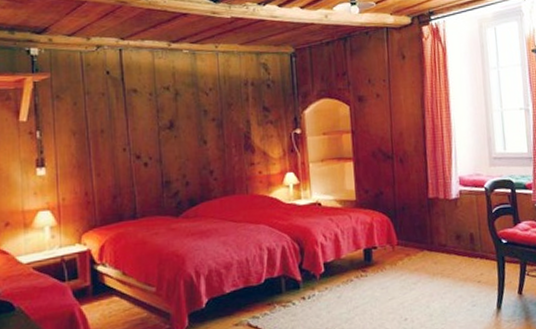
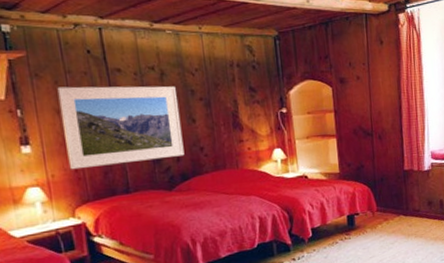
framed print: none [76,106,194,193] -> present [57,86,185,170]

